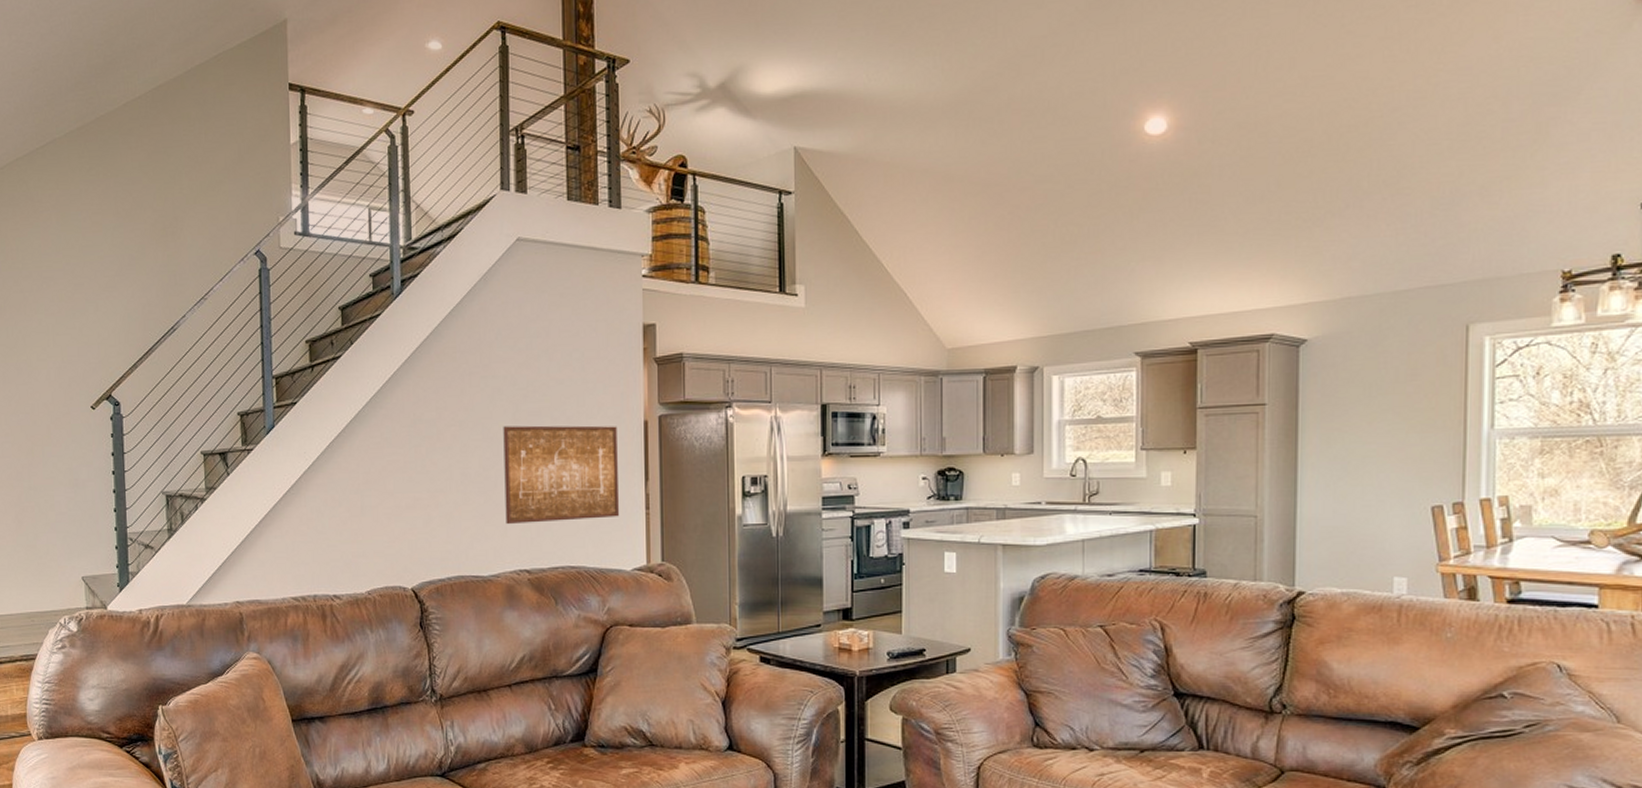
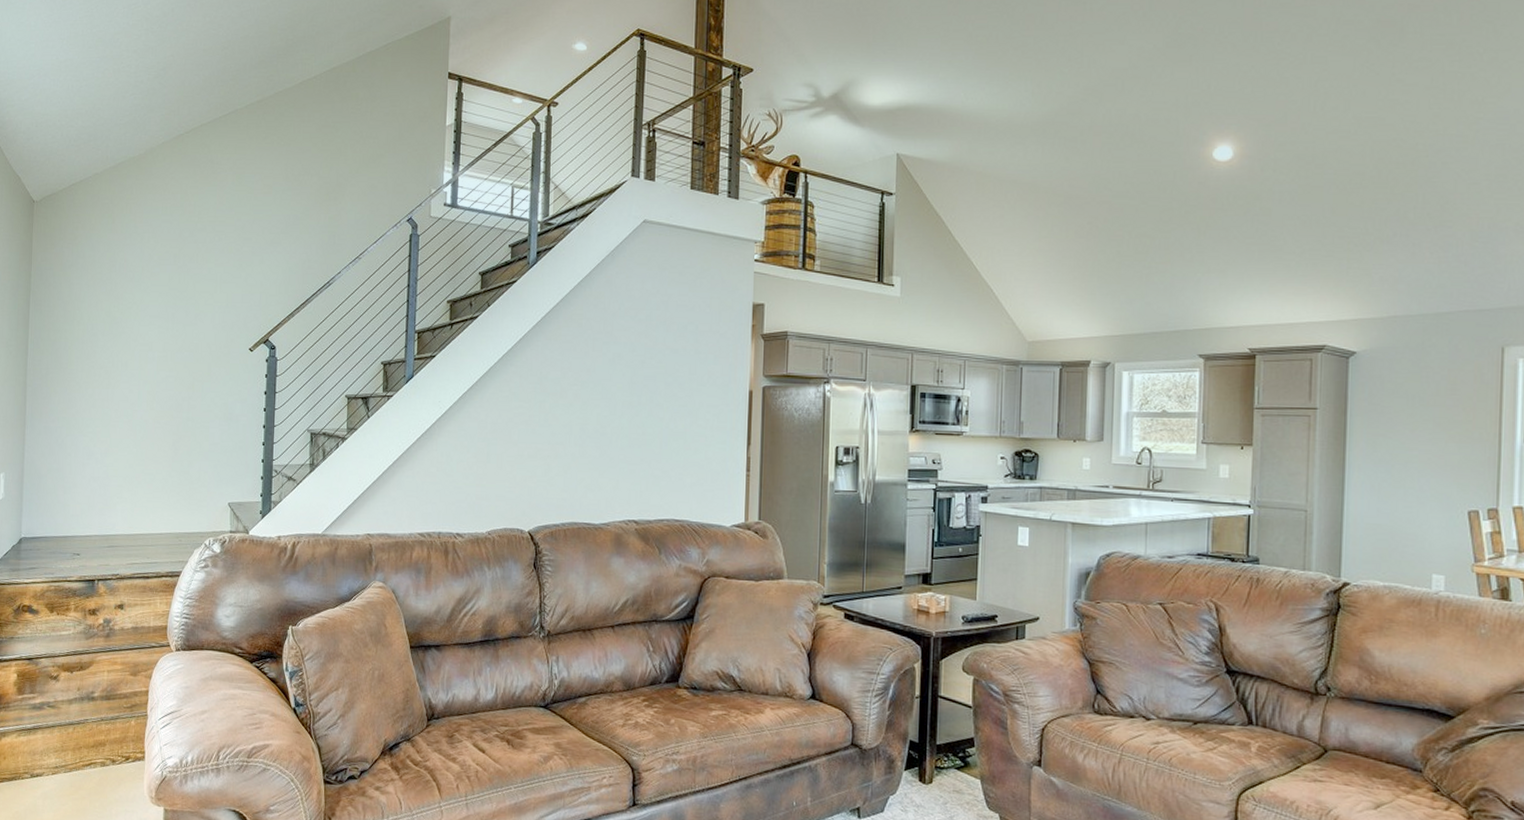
wall art: present [503,425,619,525] -> none [618,388,724,478]

